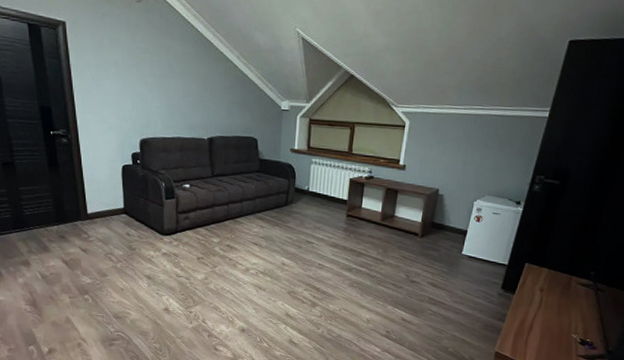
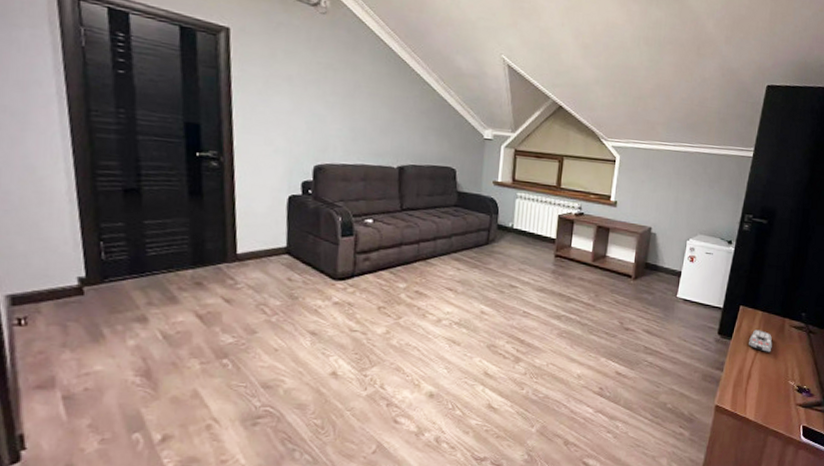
remote control: none [532,286,557,308] -> present [748,330,773,354]

